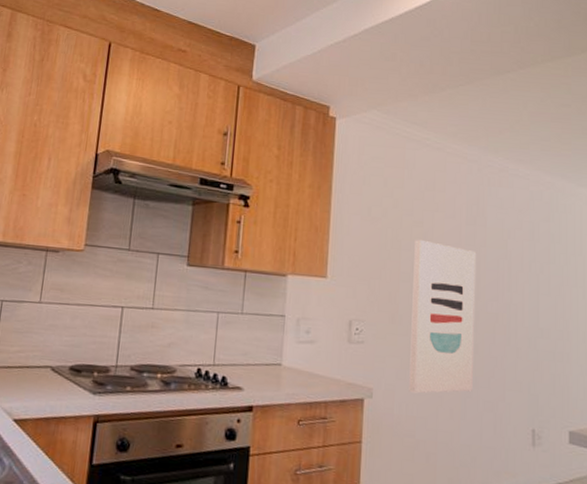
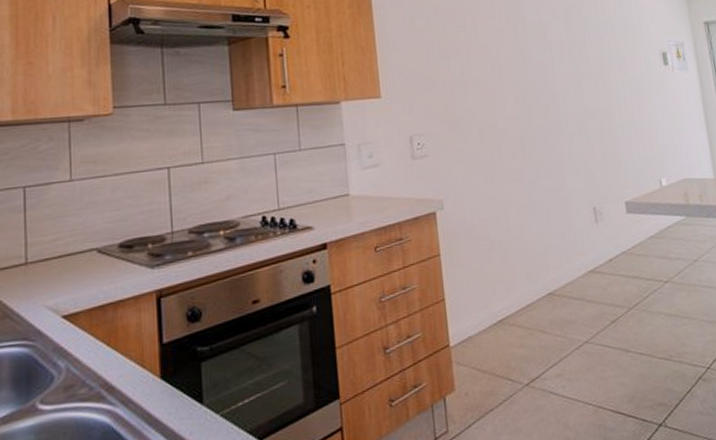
wall art: present [409,239,477,394] -> none [461,43,535,196]

